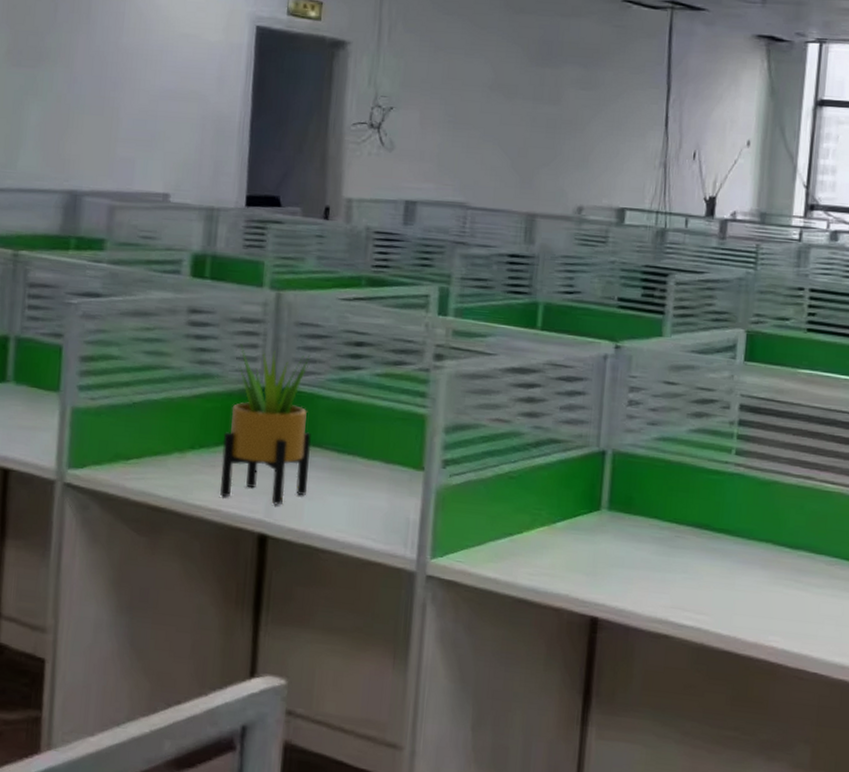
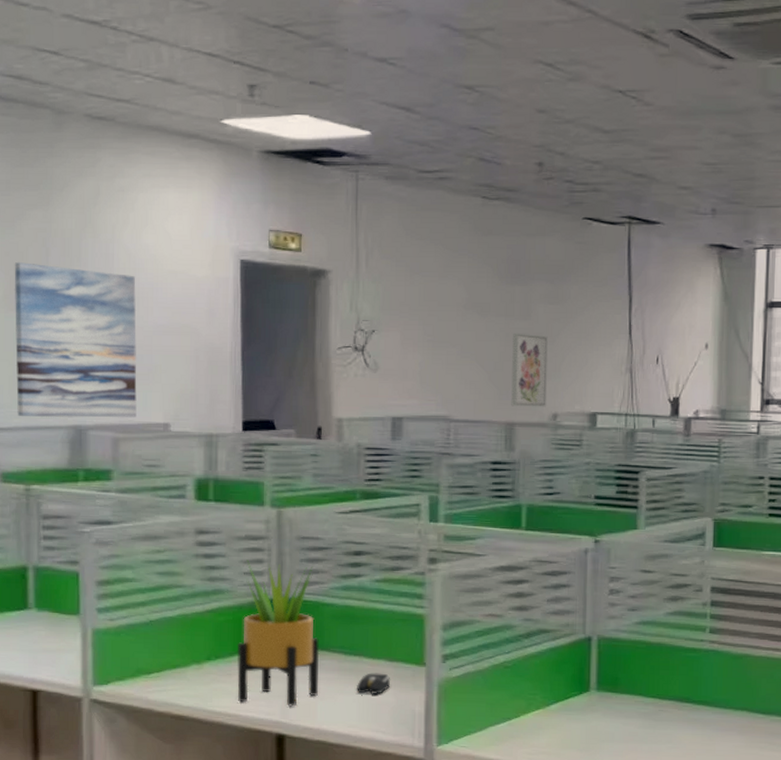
wall art: none [11,16,146,185] -> present [14,262,137,418]
computer mouse: none [348,474,386,499] -> present [357,673,391,695]
wall art: none [533,118,577,199] -> present [511,332,548,407]

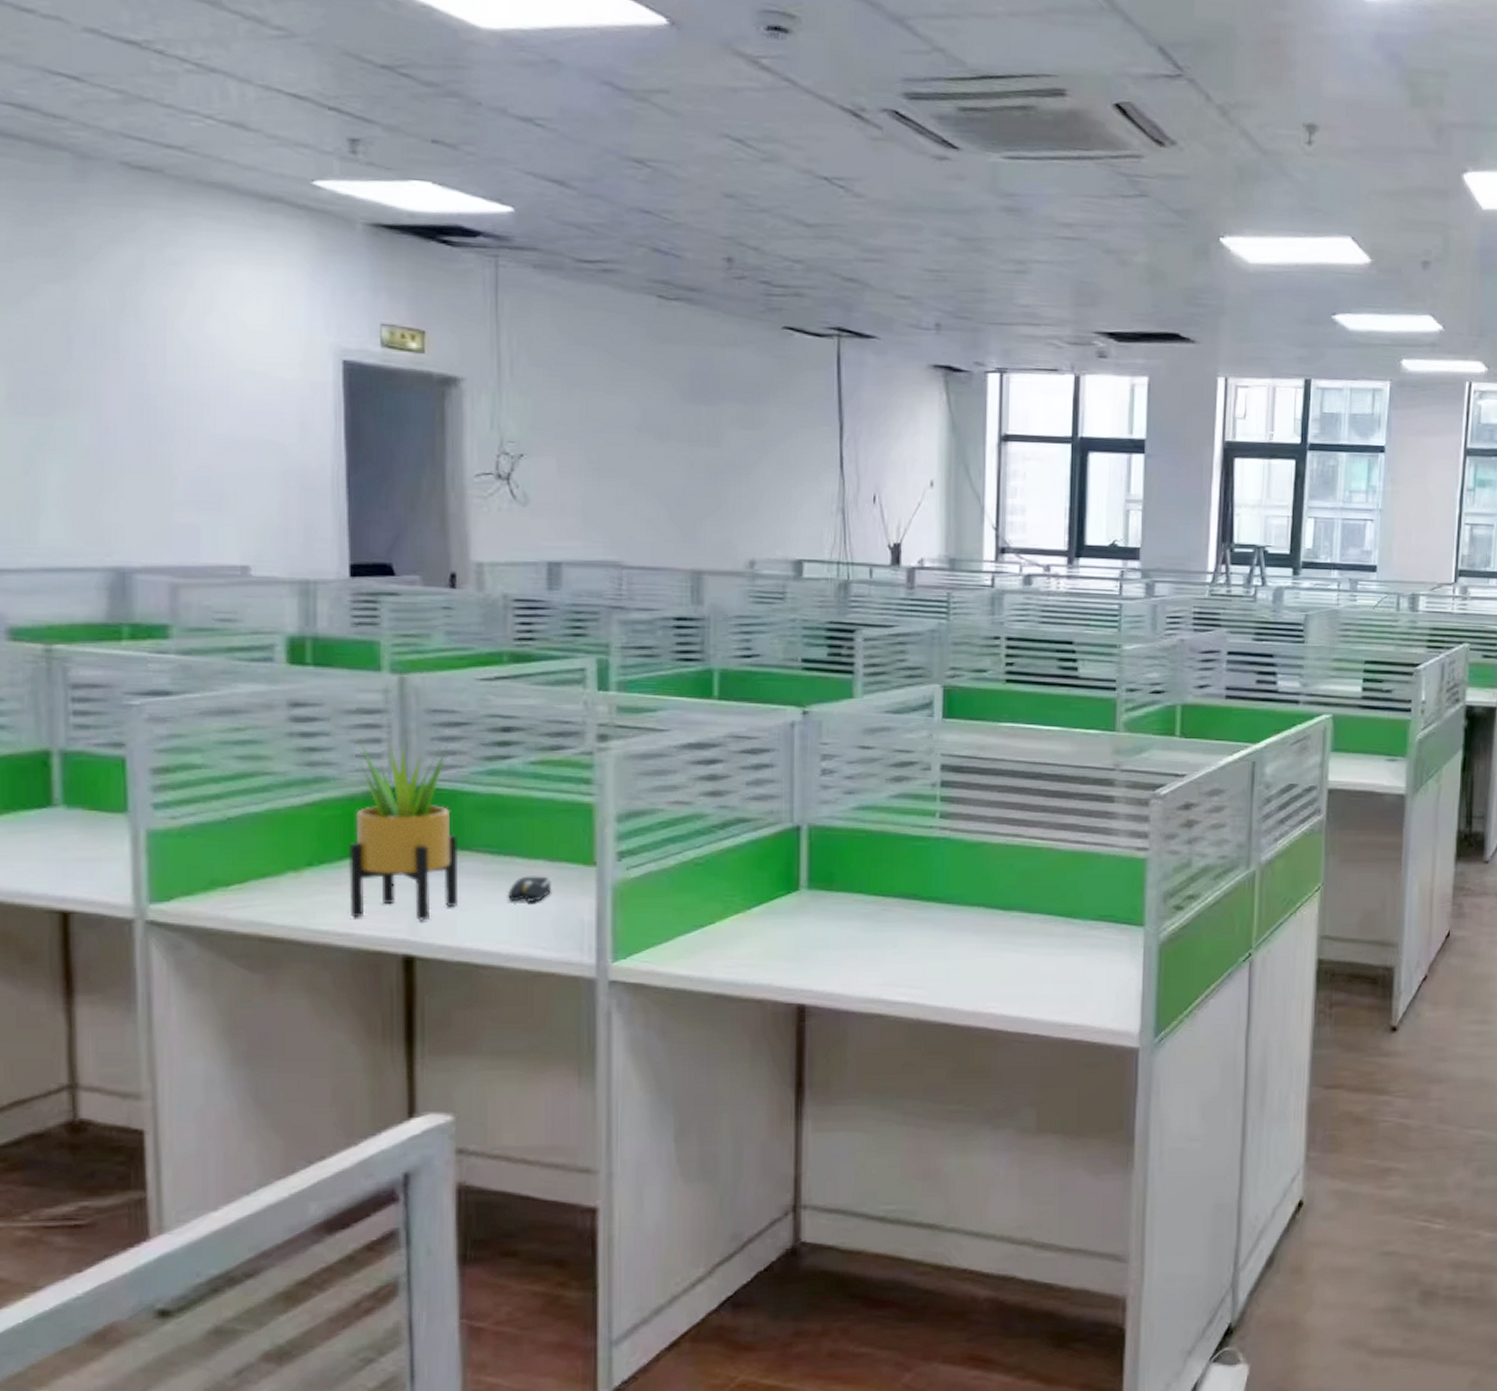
wall art: present [14,262,137,418] -> none [21,351,203,559]
wall art: present [511,332,548,407] -> none [698,462,742,553]

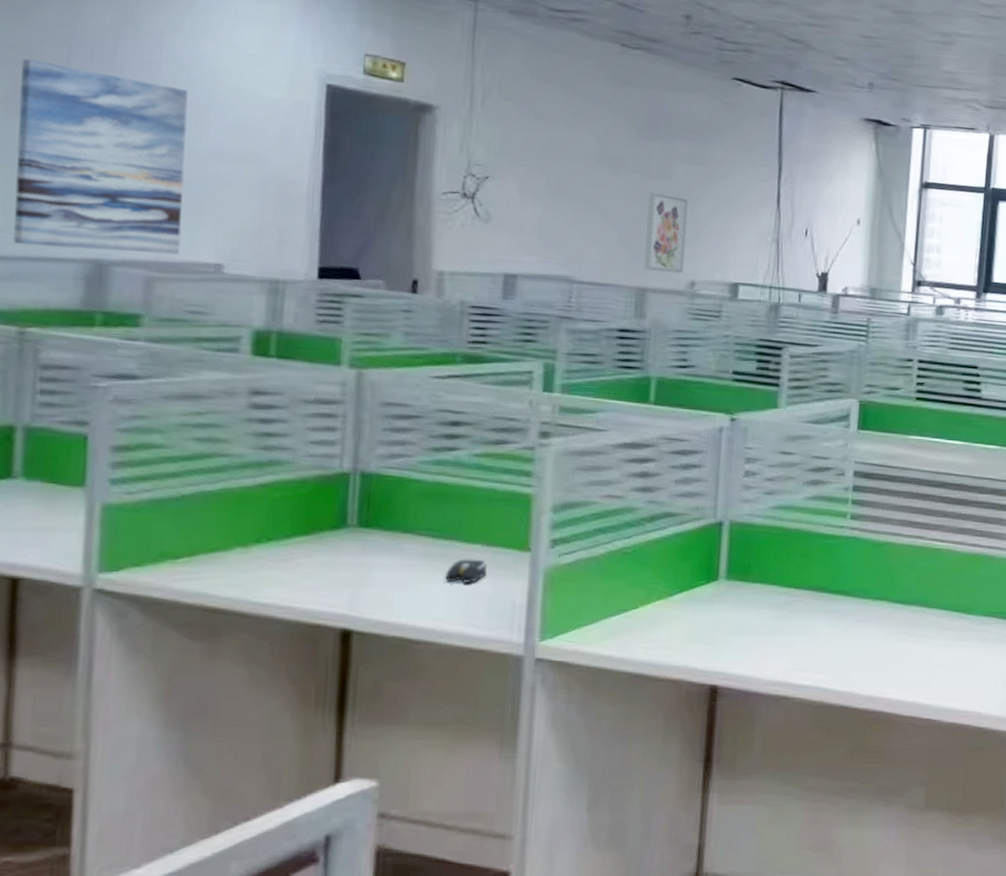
wall art: none [21,351,203,559] -> present [13,59,188,255]
potted plant: present [348,739,459,921] -> none [293,426,402,597]
wall art: none [698,462,742,553] -> present [644,192,688,274]

